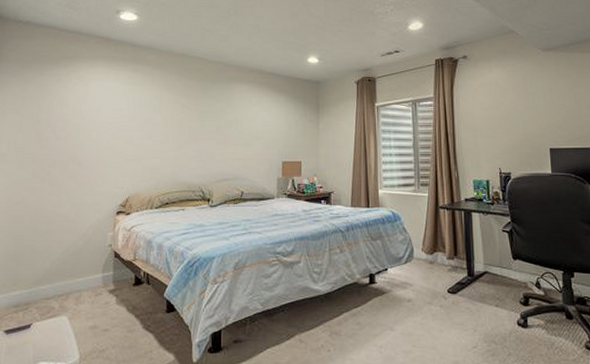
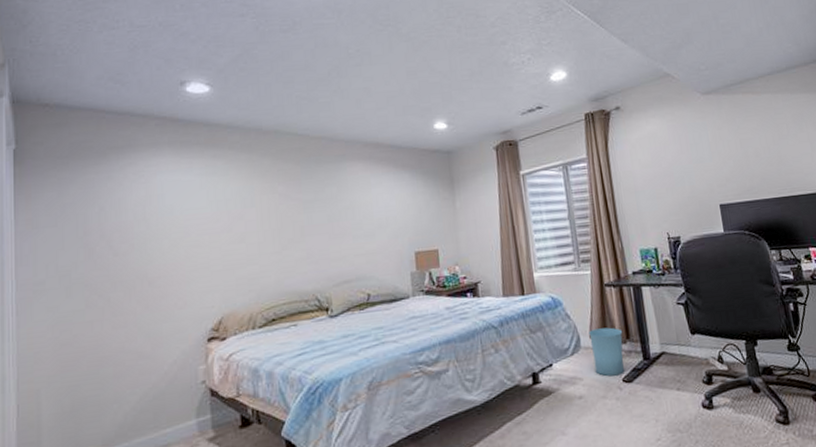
waste bin: none [422,244,452,286] -> present [589,327,624,377]

